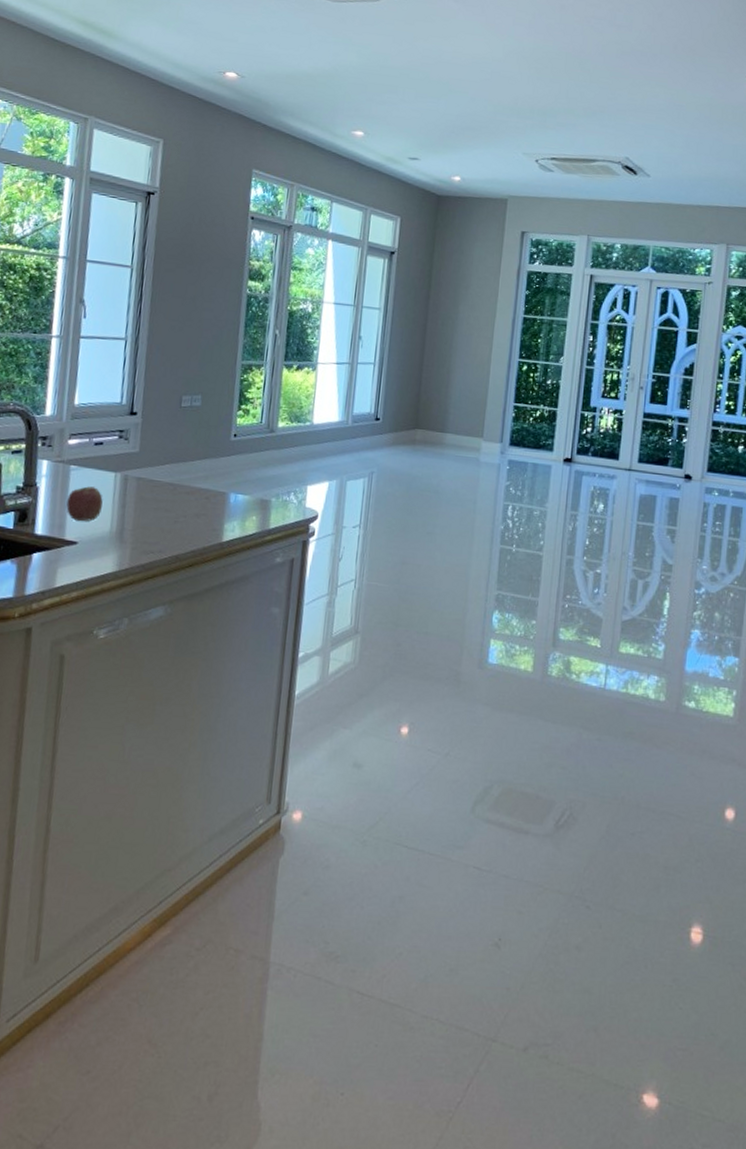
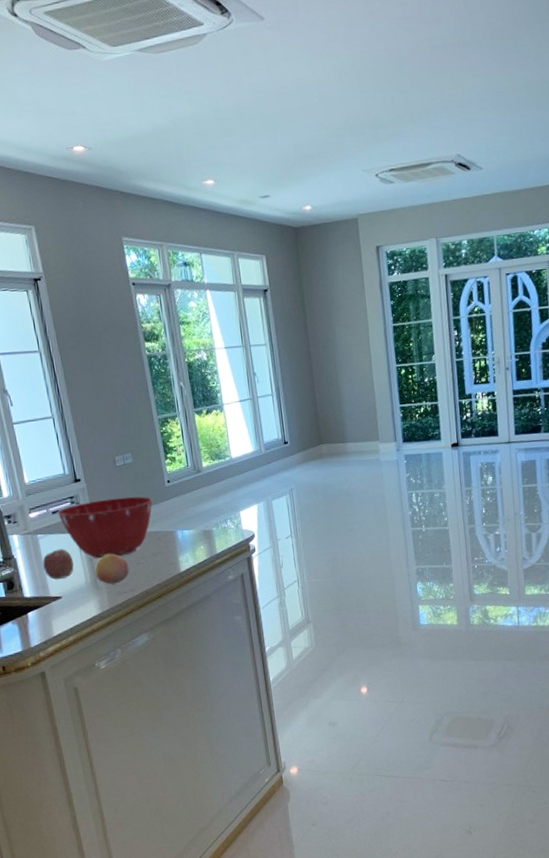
mixing bowl: none [99,439,212,510] -> present [56,496,153,559]
fruit: none [123,504,165,540] -> present [94,554,130,585]

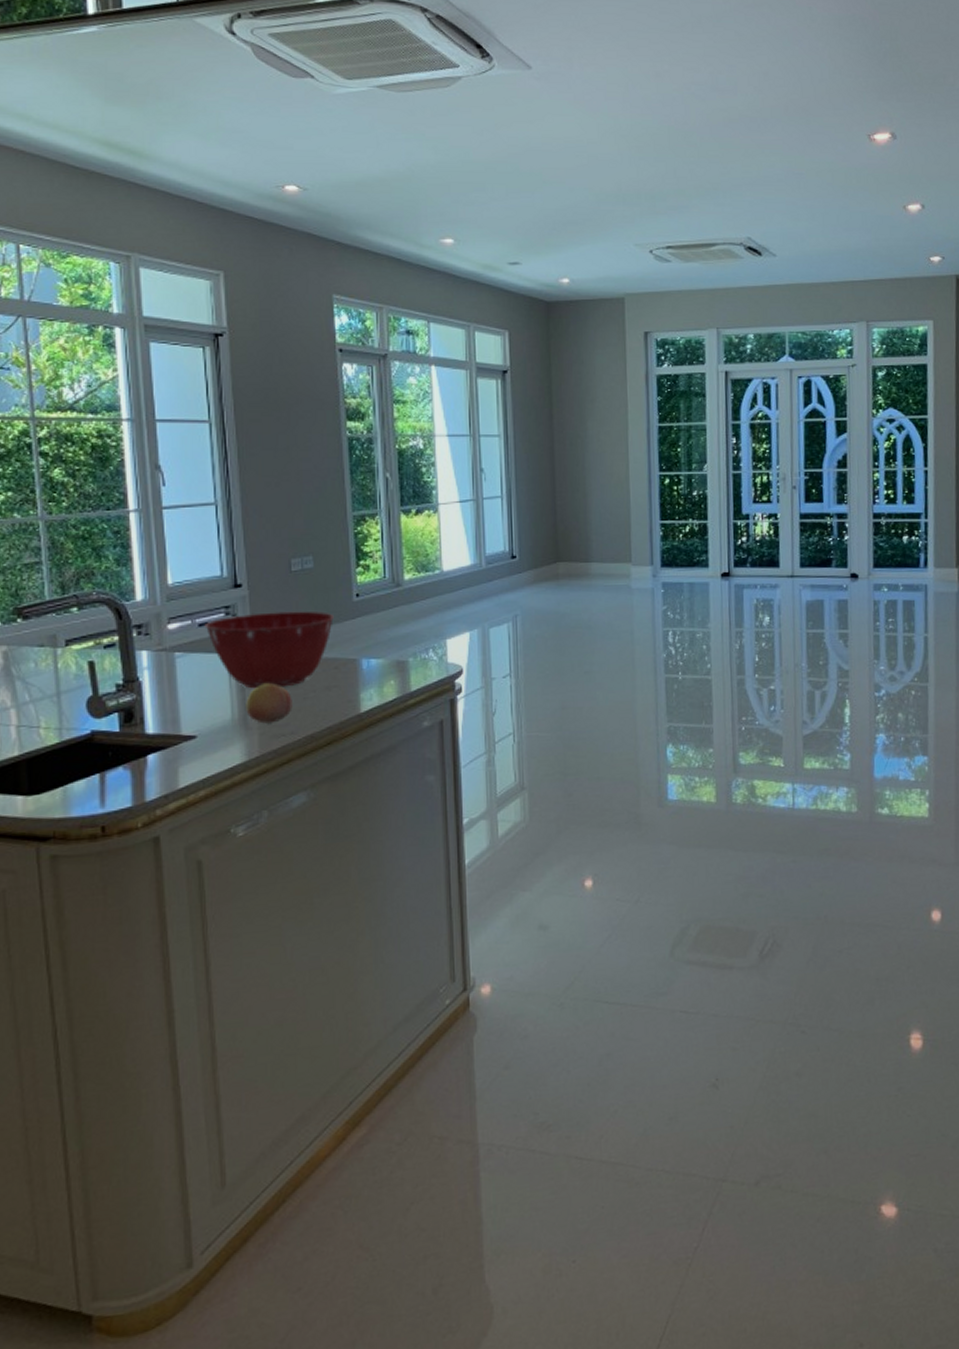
apple: present [42,549,74,580] -> none [177,673,218,714]

